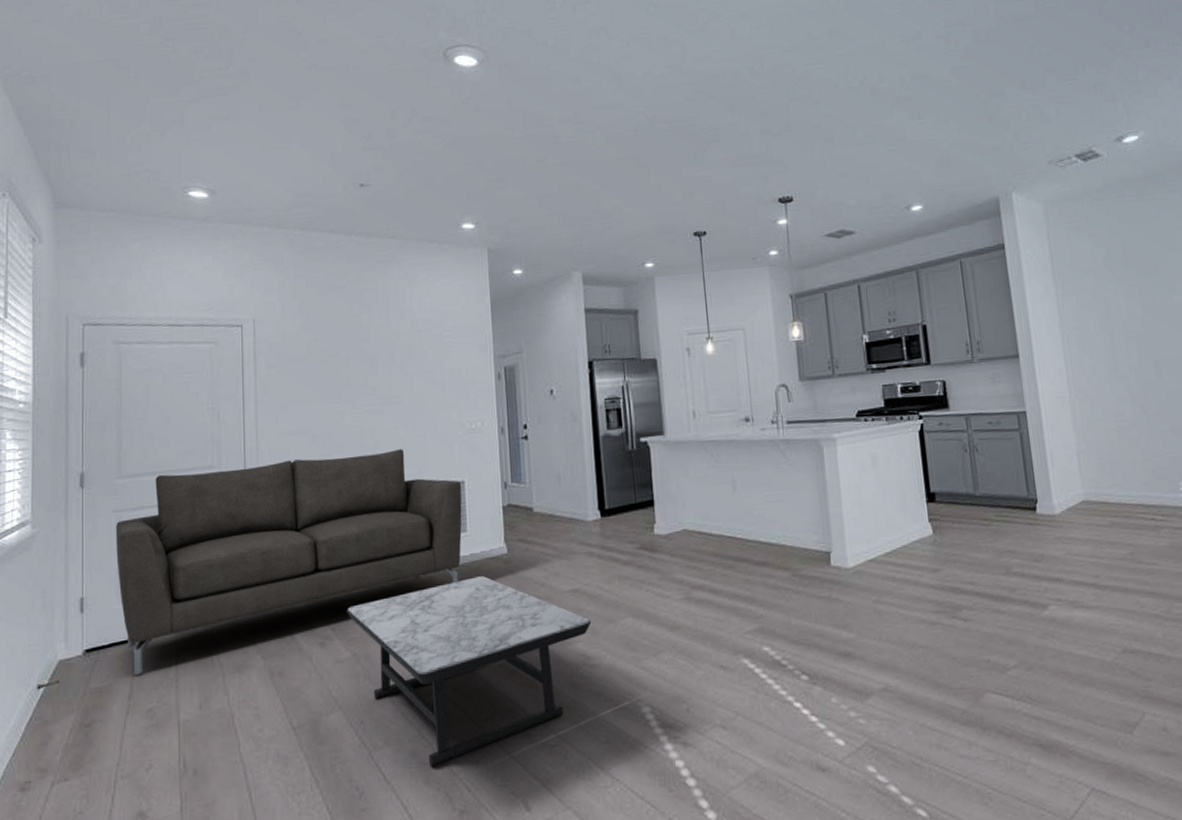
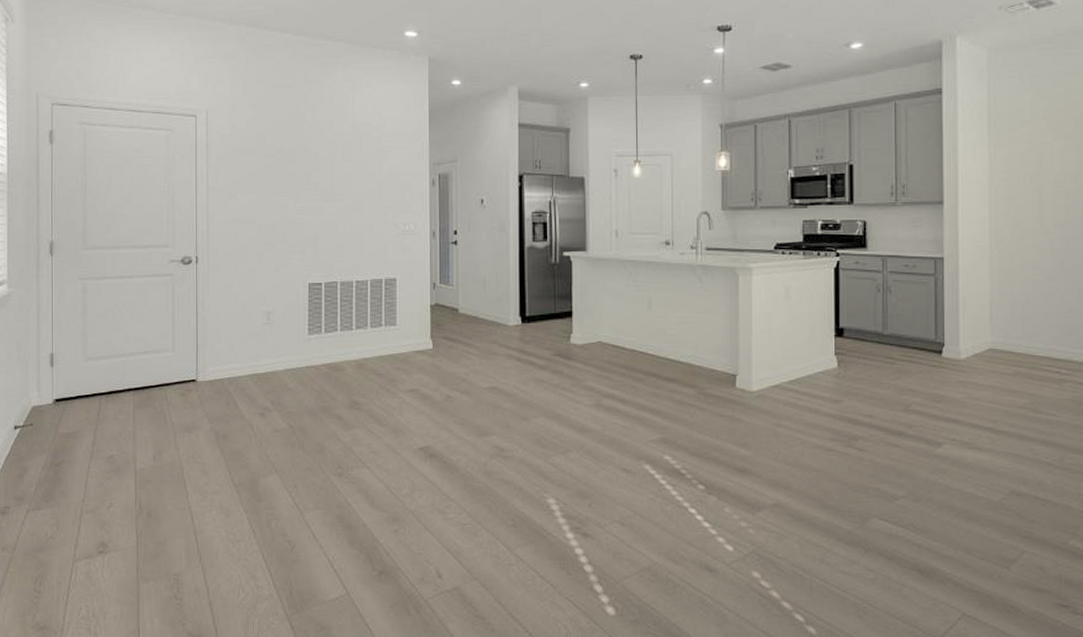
sofa: present [116,449,462,675] -> none [82,244,393,425]
coffee table: present [346,576,592,767] -> none [284,367,507,531]

